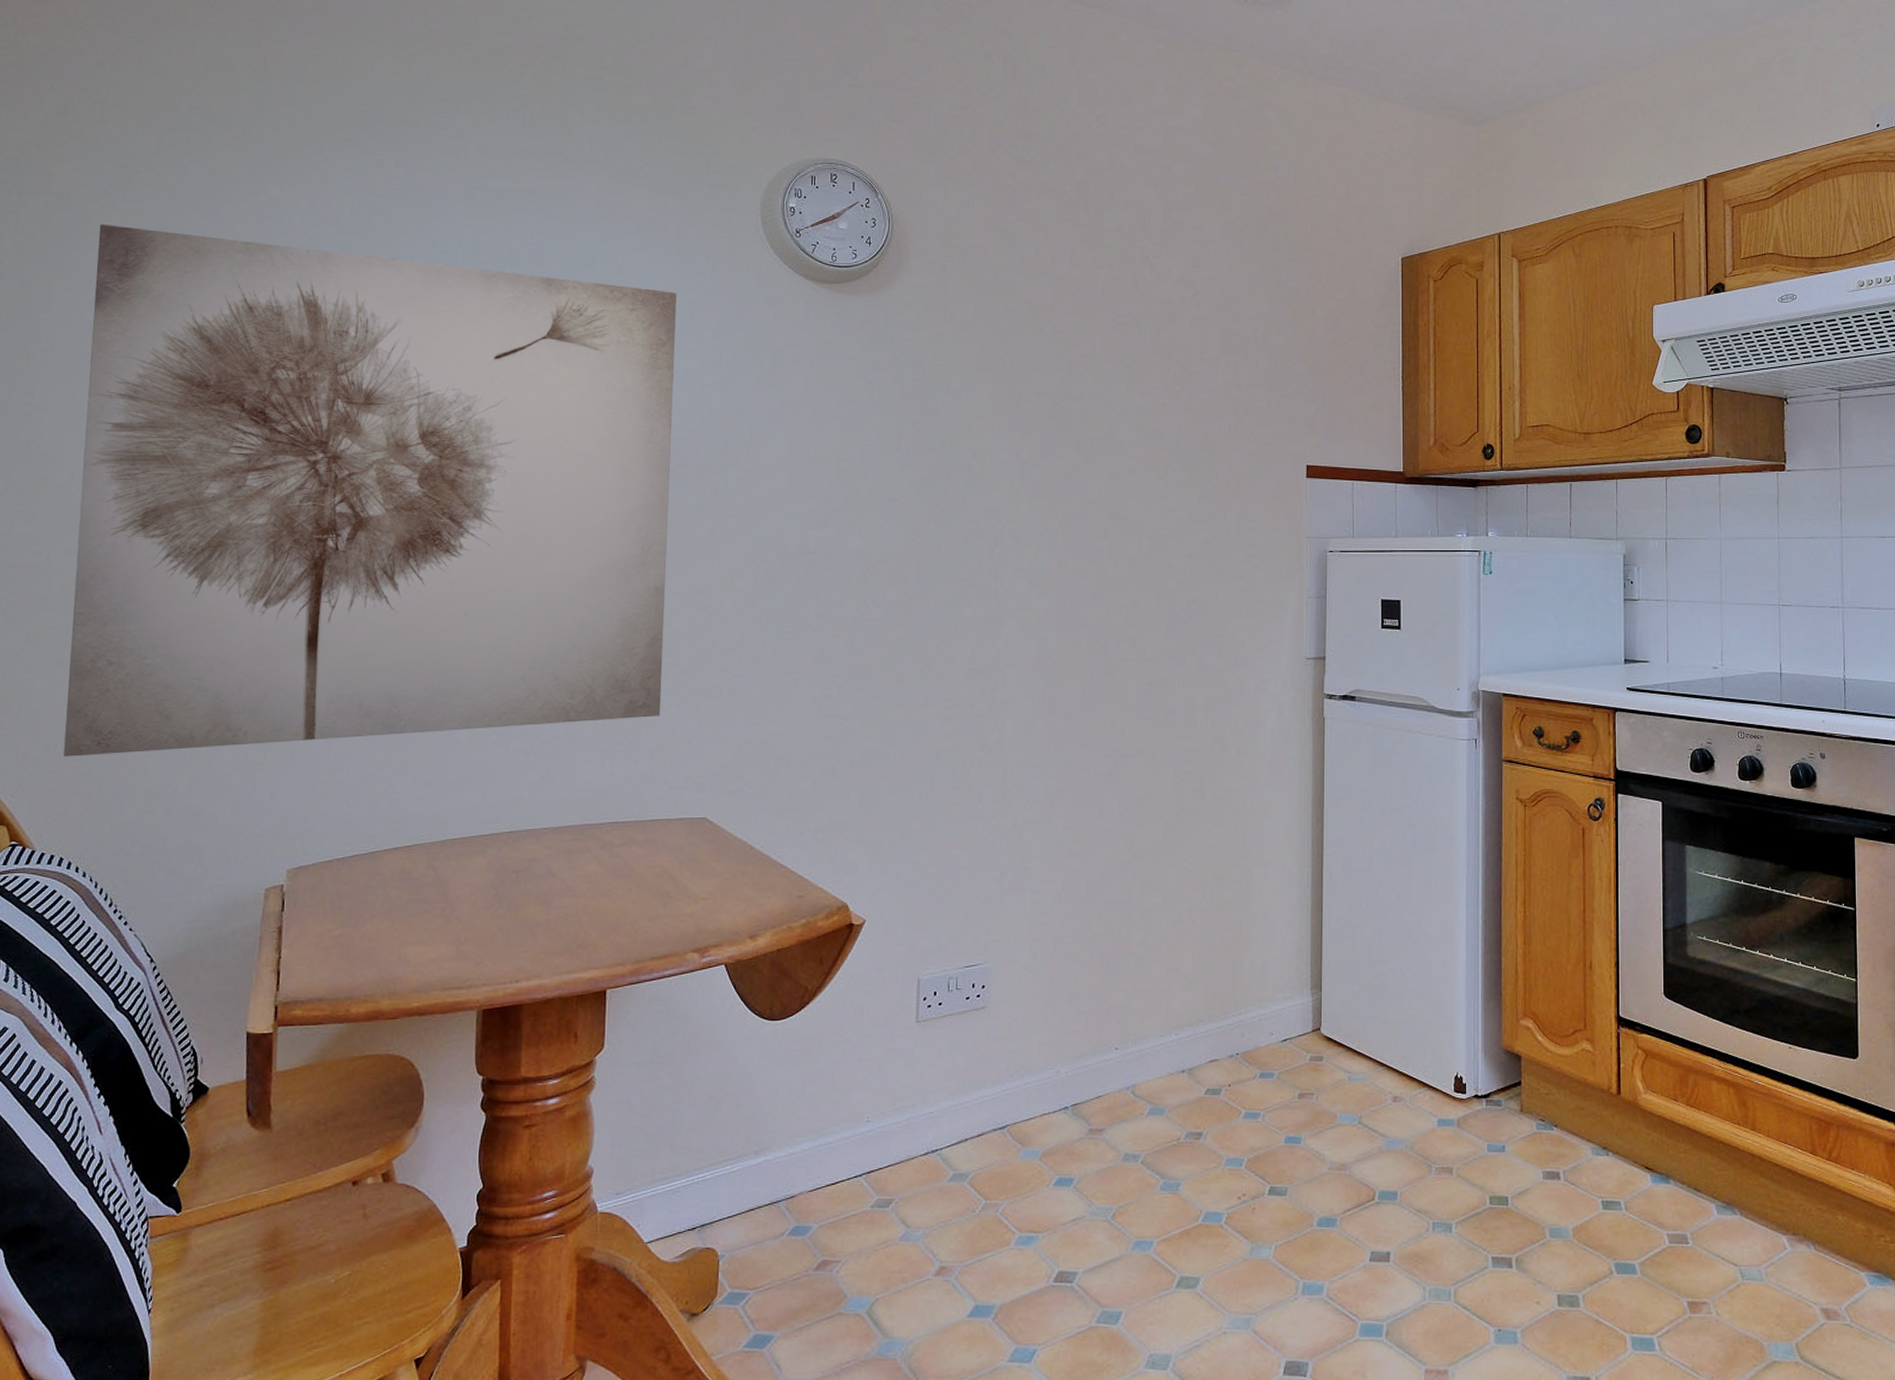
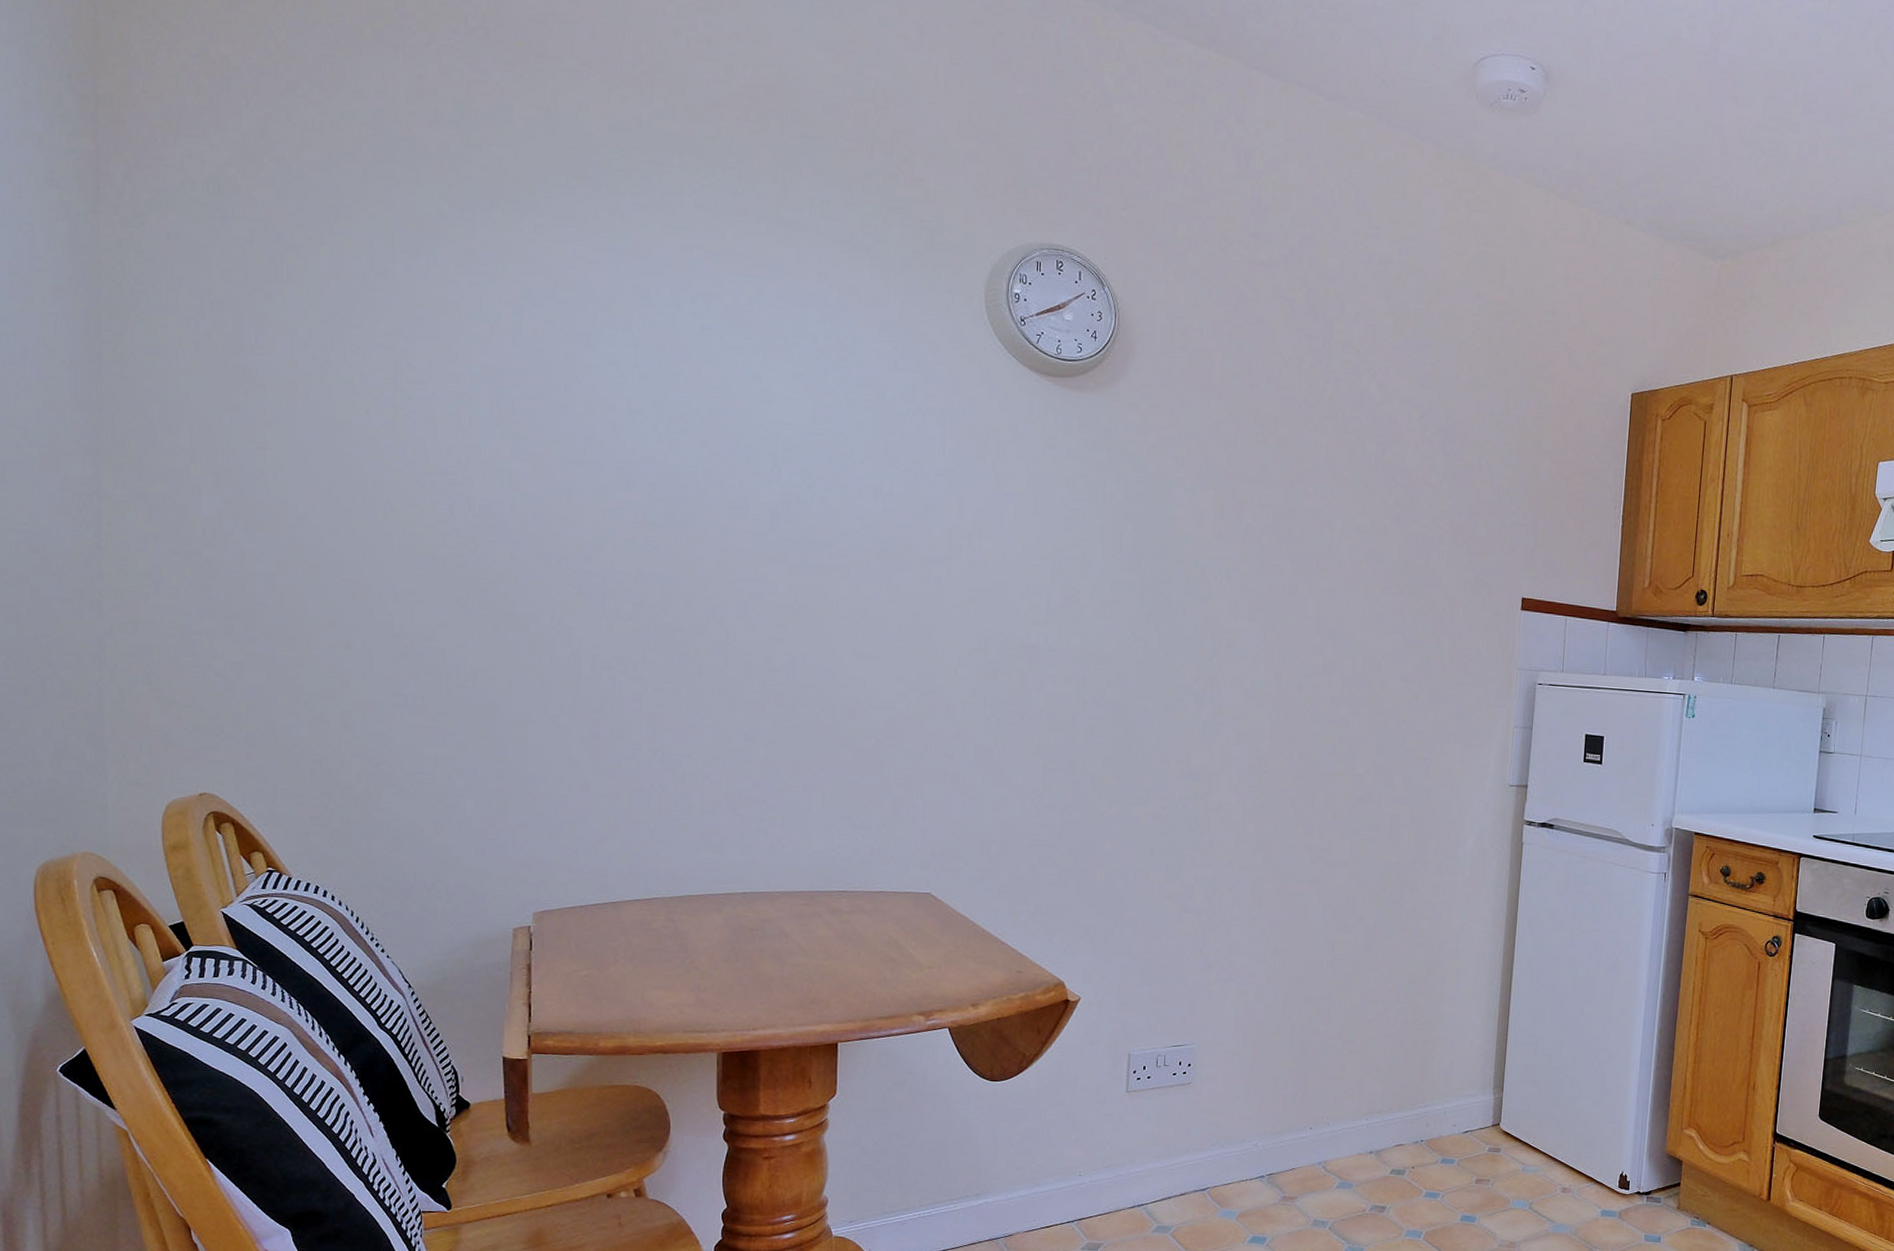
wall art: present [63,223,677,757] -> none [308,257,900,795]

